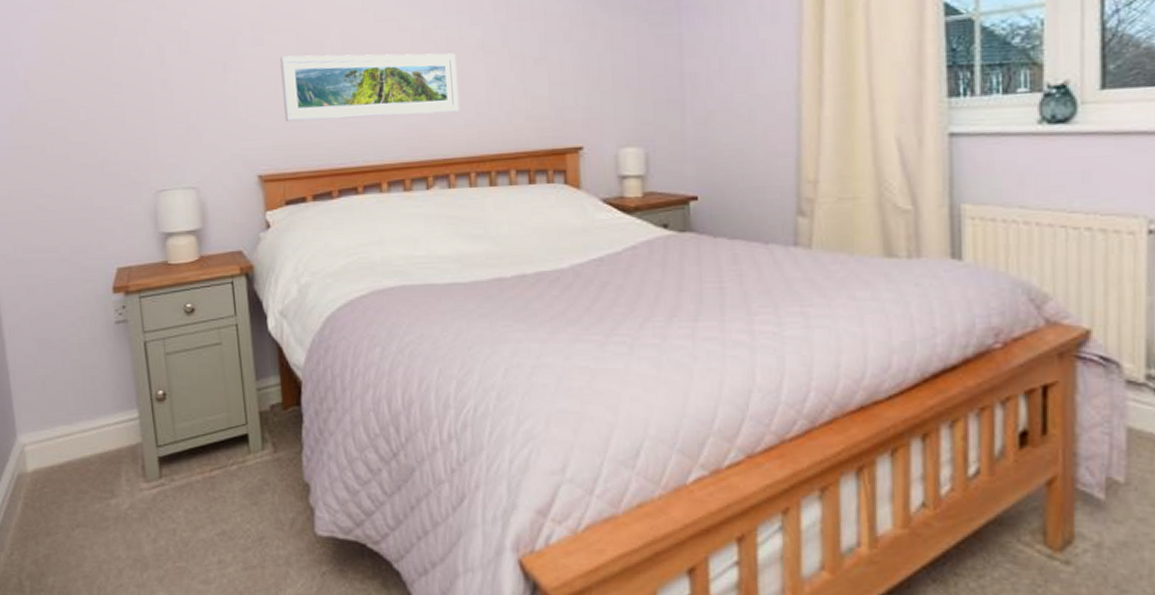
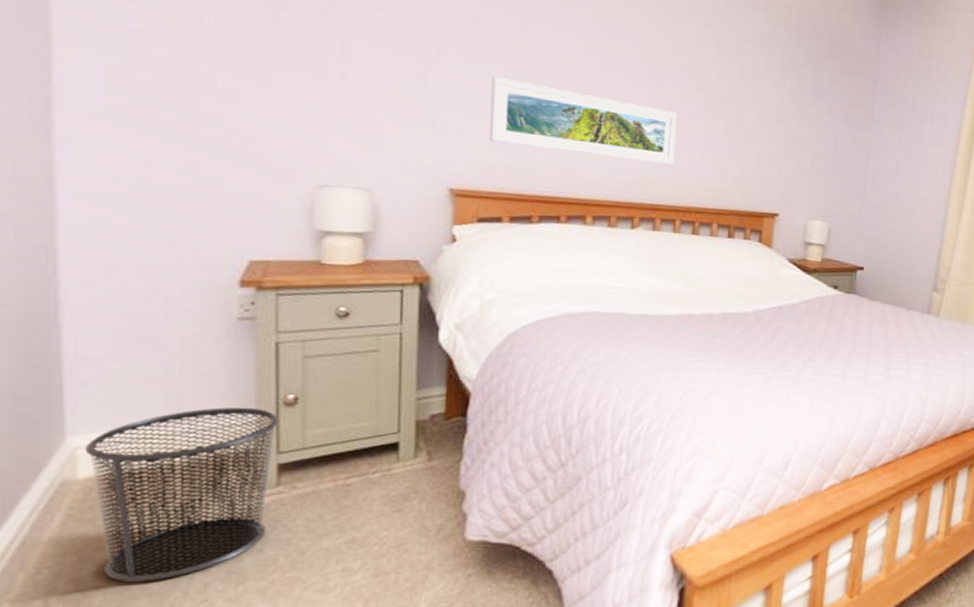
waste bin: none [29,404,157,565] -> present [84,407,279,581]

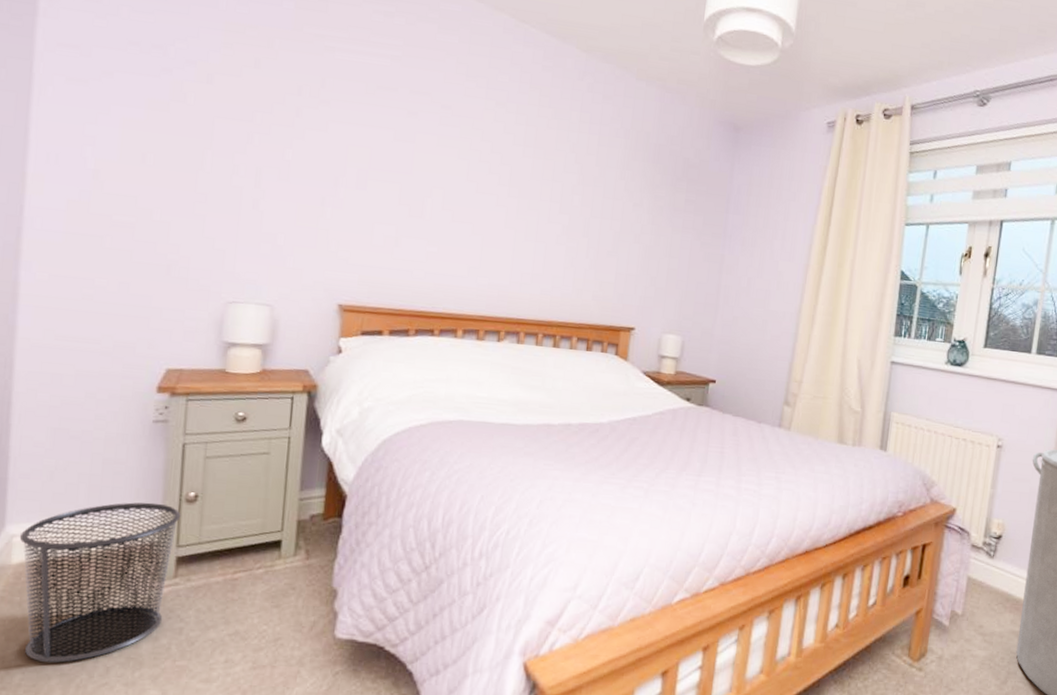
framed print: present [489,77,677,165] -> none [375,203,542,281]

